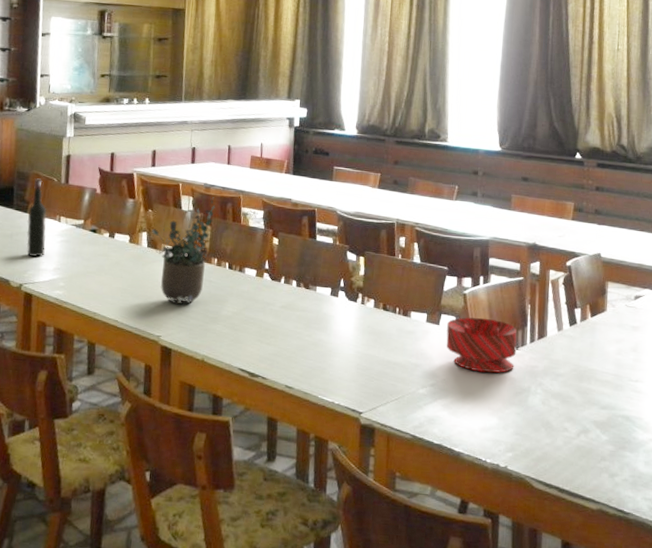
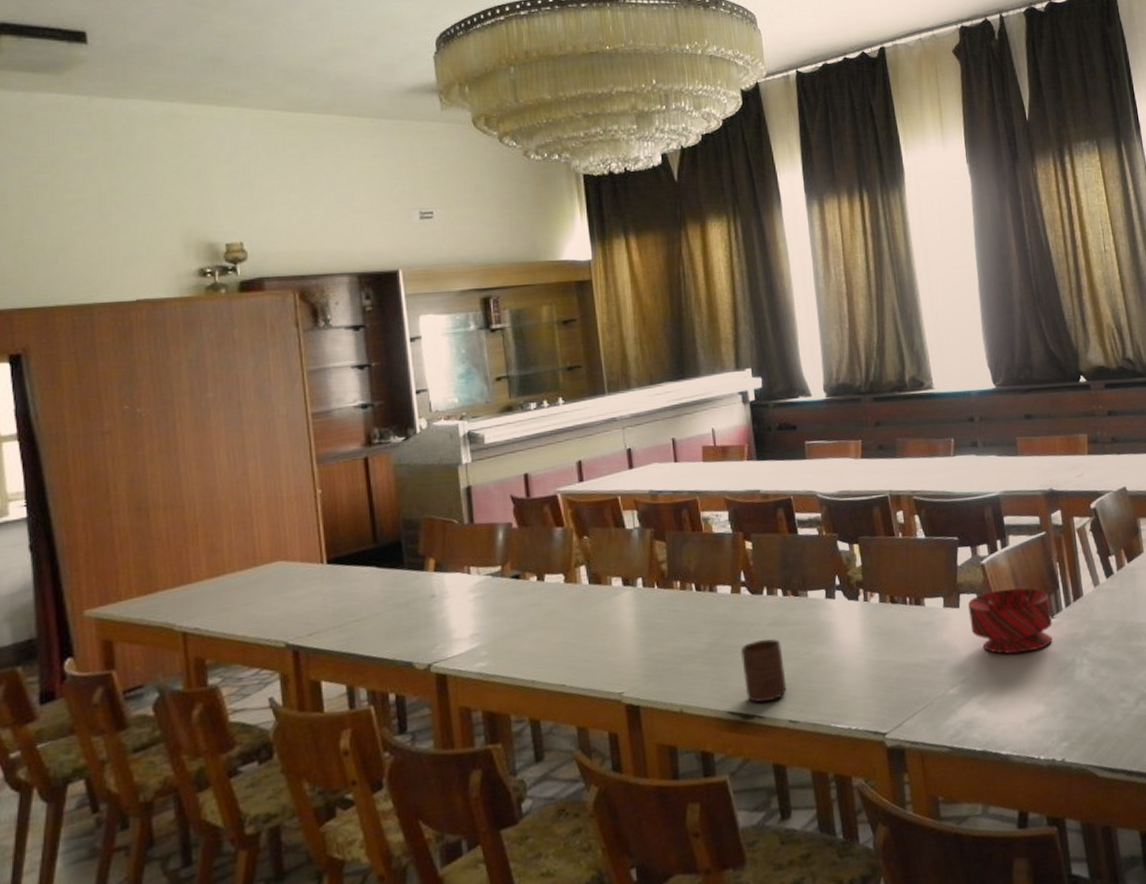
wine bottle: present [26,178,46,257] -> none [425,523,455,626]
potted plant: present [152,197,215,304] -> none [592,505,669,648]
cup: none [255,317,289,367] -> present [740,639,787,703]

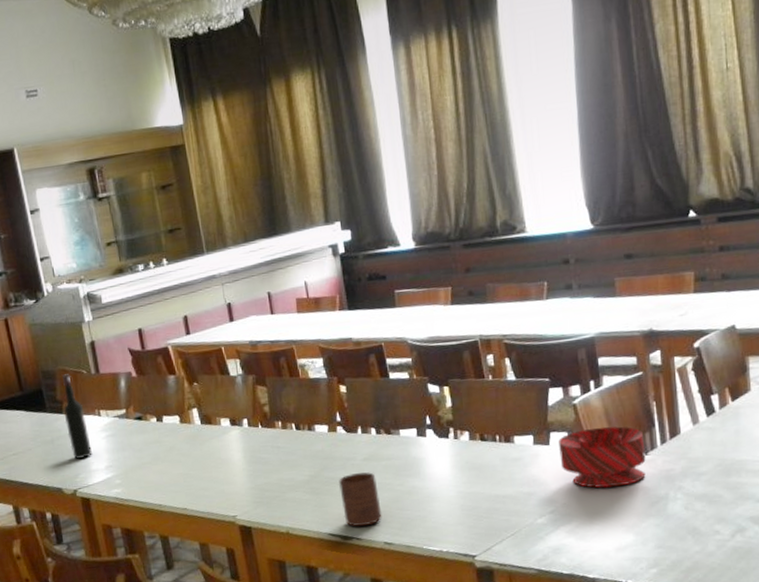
wine bottle: none [425,523,455,626] -> present [61,374,92,459]

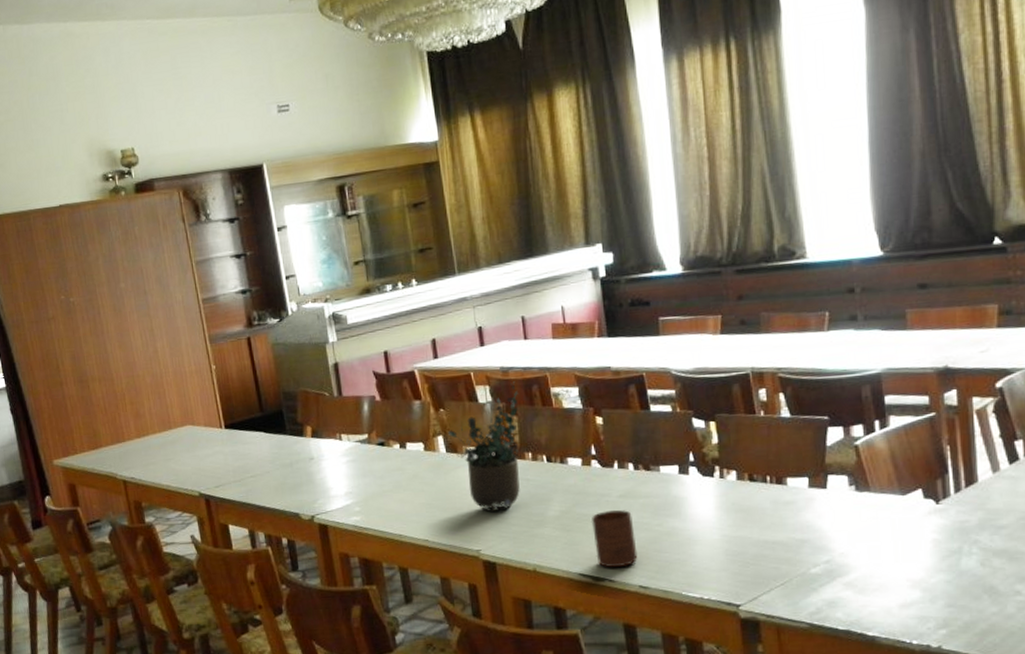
wine bottle: present [61,374,92,459] -> none [303,395,332,484]
potted plant: none [202,354,272,479] -> present [448,381,521,512]
bowl: present [559,426,646,488] -> none [837,471,937,538]

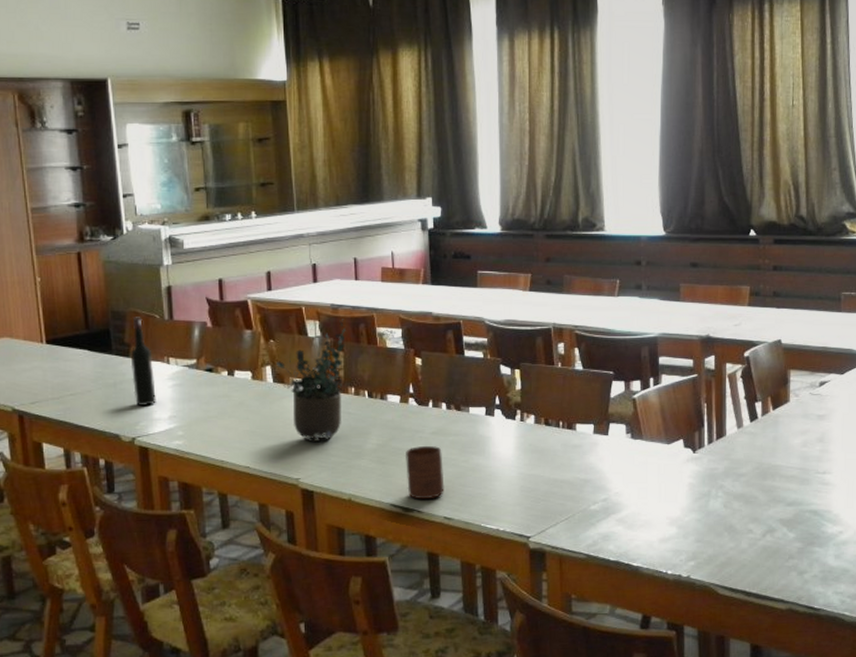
wine bottle: none [303,395,332,484] -> present [130,317,156,406]

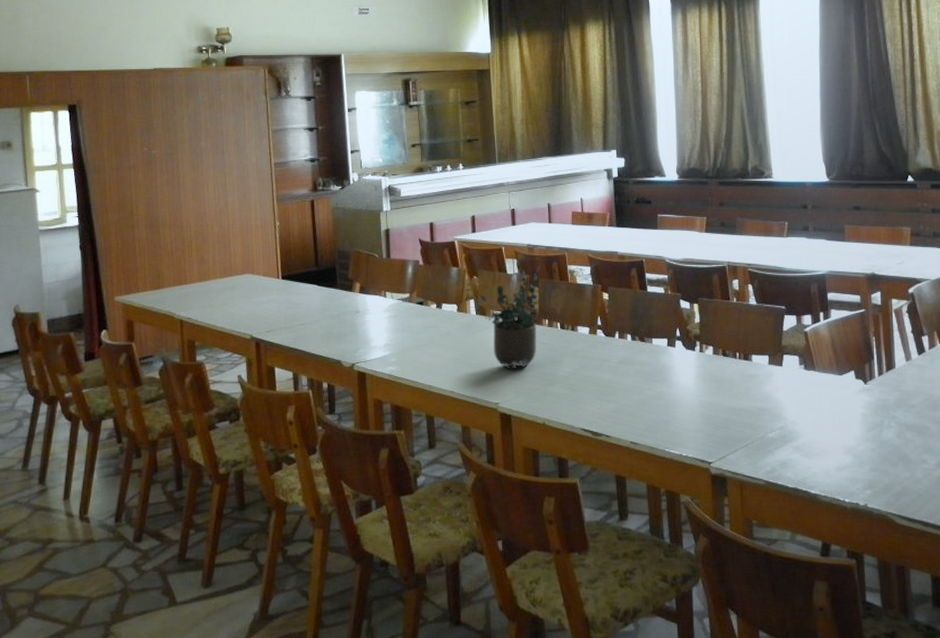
wine bottle: present [130,317,156,406] -> none [352,256,374,335]
cup: present [404,445,444,500] -> none [593,373,631,425]

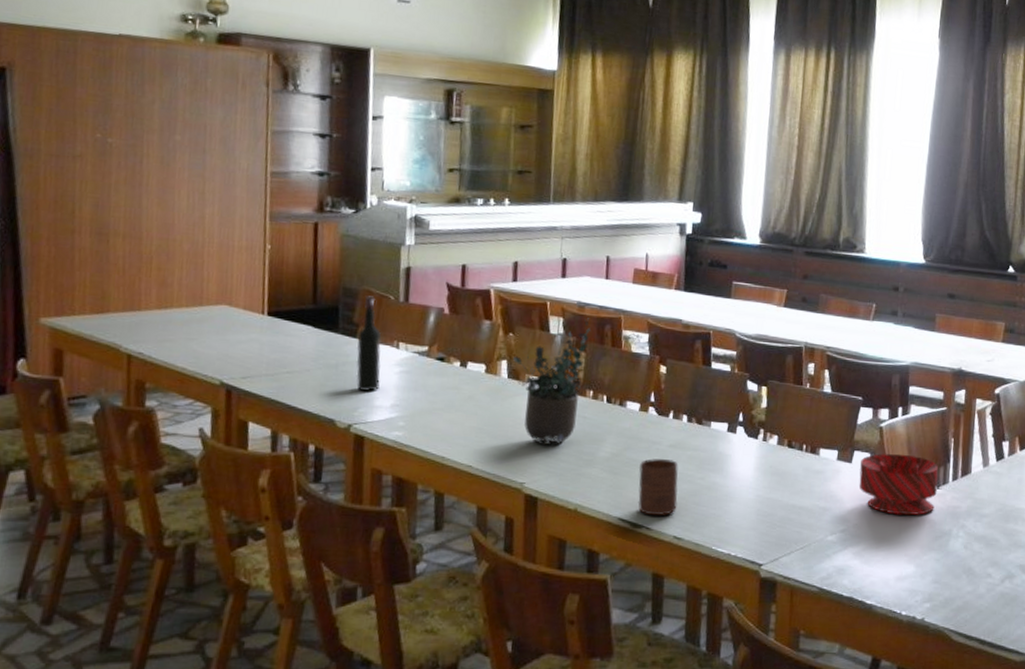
wine bottle: none [352,256,374,335] -> present [356,296,381,391]
cup: none [593,373,631,425] -> present [638,458,678,516]
bowl: none [790,354,865,411] -> present [859,453,938,516]

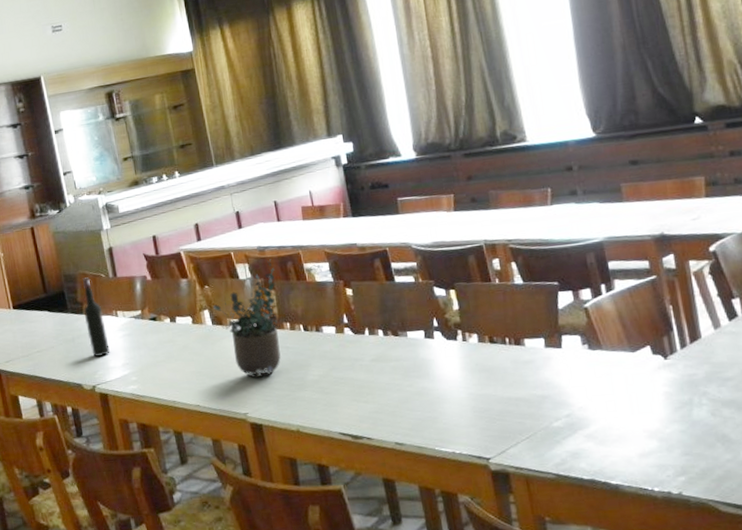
cup: present [638,458,678,516] -> none [347,372,392,427]
bowl: present [859,453,938,516] -> none [571,330,666,393]

